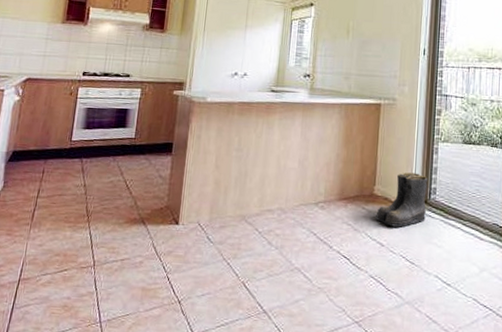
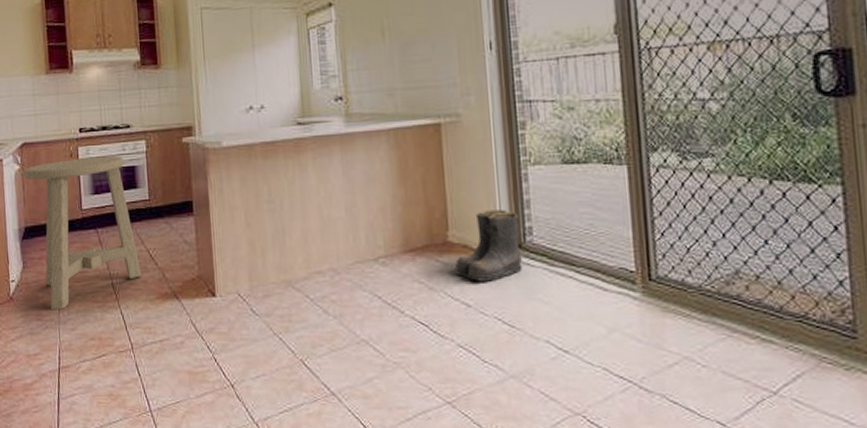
stool: none [22,97,119,227] -> present [24,156,141,310]

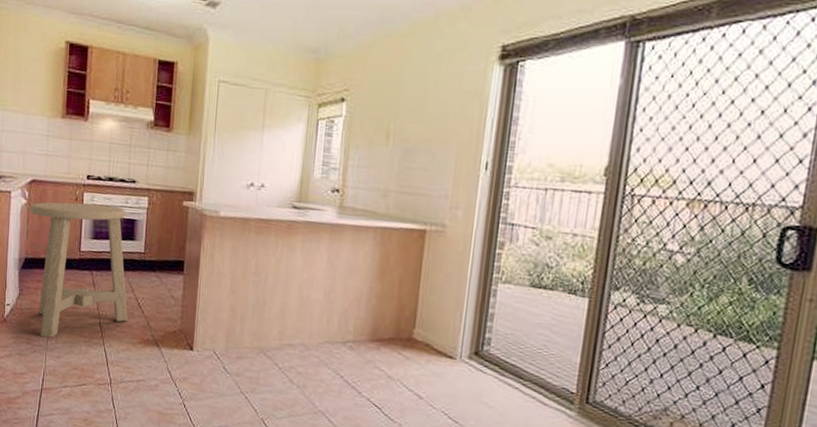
boots: present [453,209,523,282] -> none [412,316,481,380]

